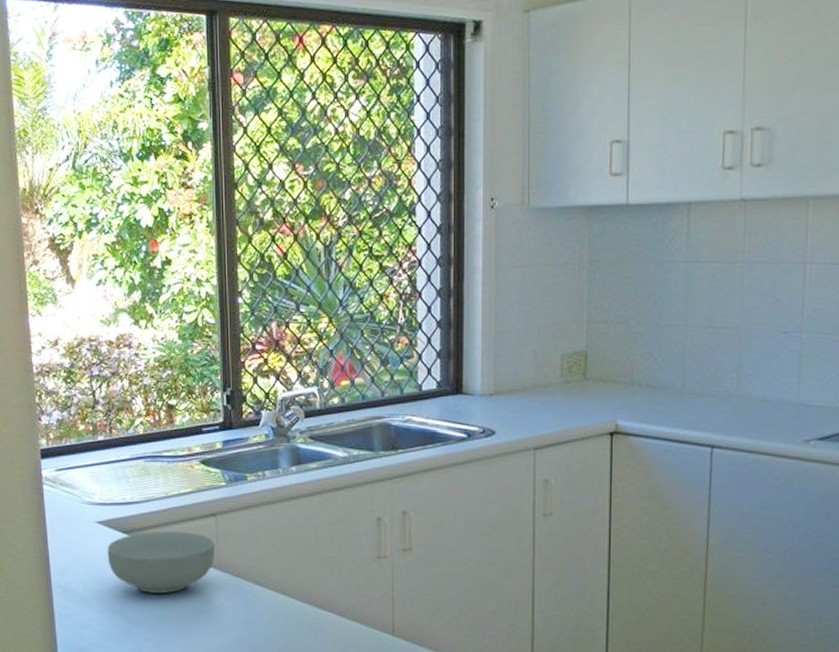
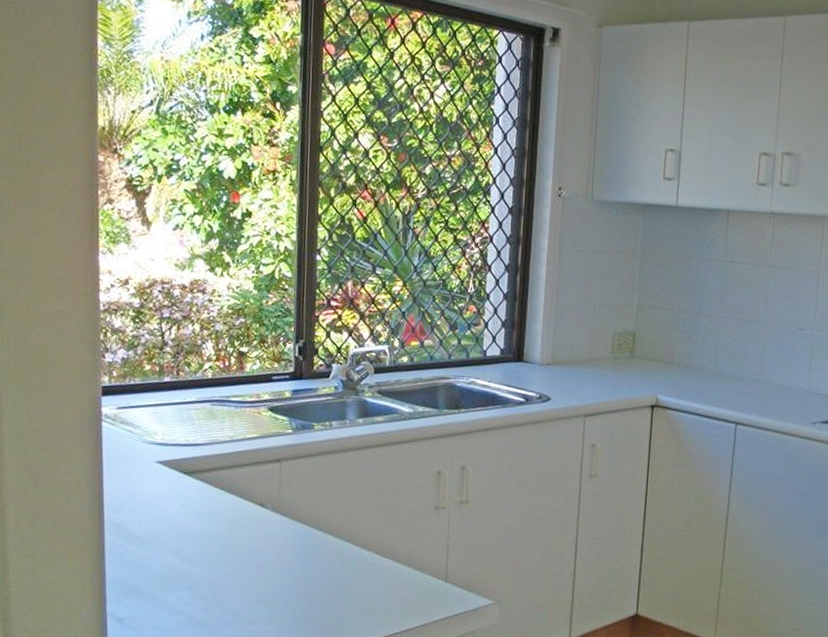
cereal bowl: present [107,532,215,593] -> none [166,474,277,535]

